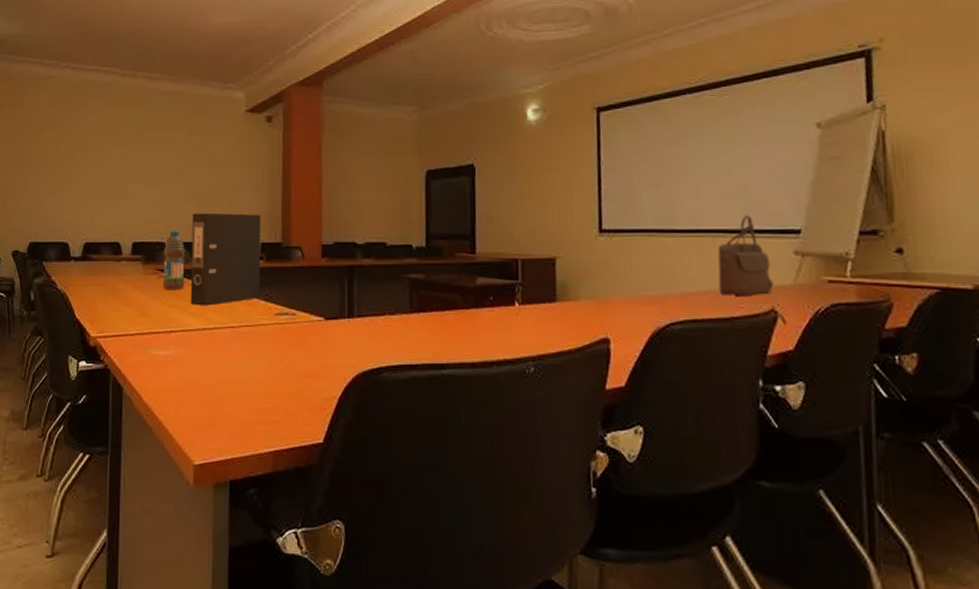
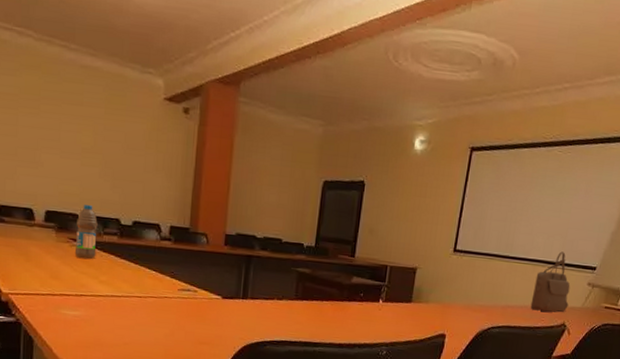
binder: present [190,212,261,306] -> none [101,190,172,276]

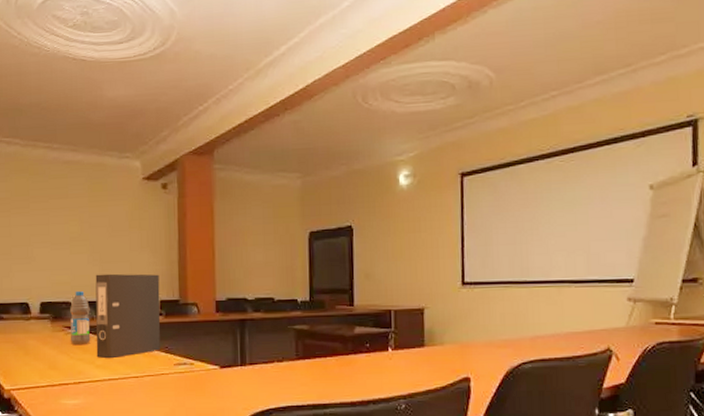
binder: none [101,190,172,276] -> present [95,273,161,359]
handbag: present [530,251,571,312] -> none [563,267,610,337]

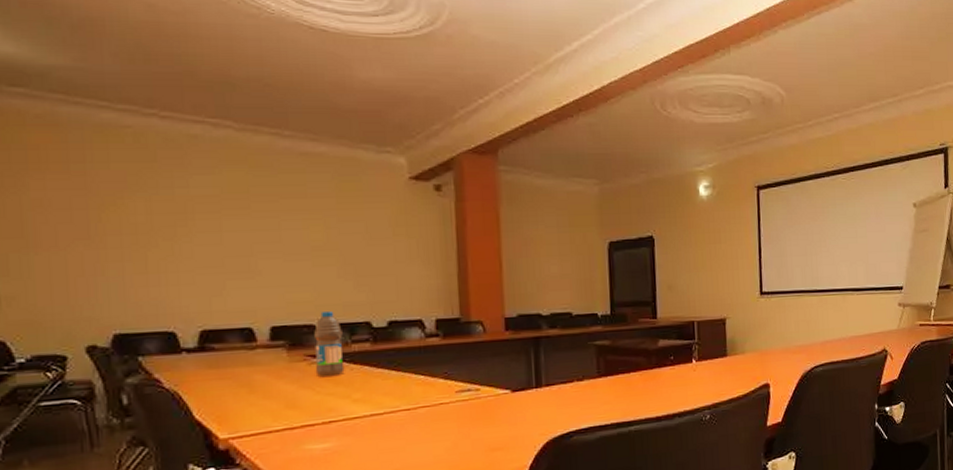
binder: present [95,273,161,359] -> none [348,289,438,391]

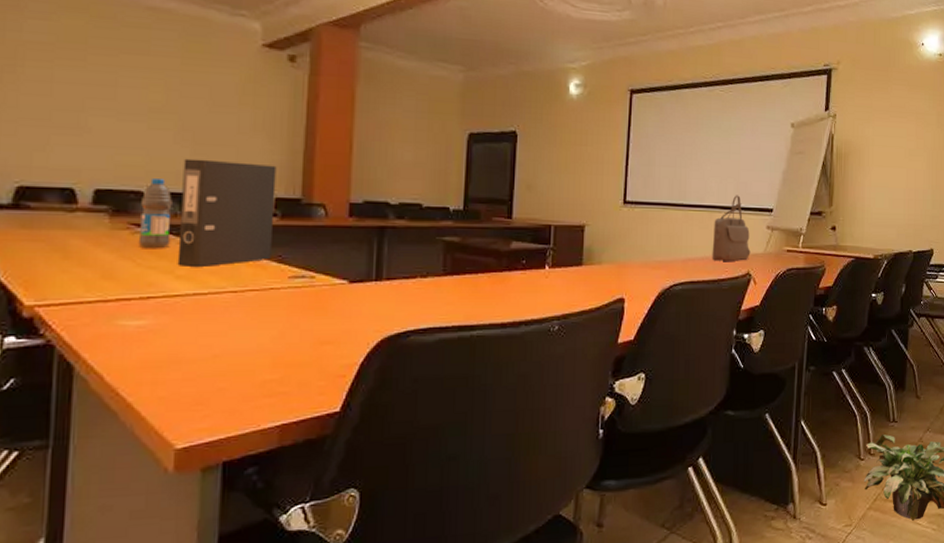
binder: none [348,289,438,391] -> present [177,158,277,268]
handbag: none [847,276,885,341] -> present [712,195,751,261]

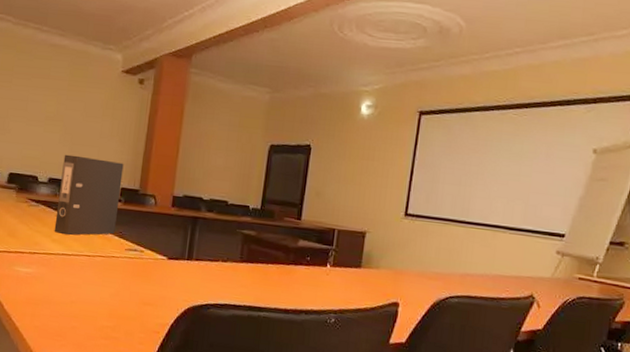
water bottle: present [138,179,172,249] -> none [31,167,55,219]
handbag: present [712,195,751,261] -> none [492,217,537,282]

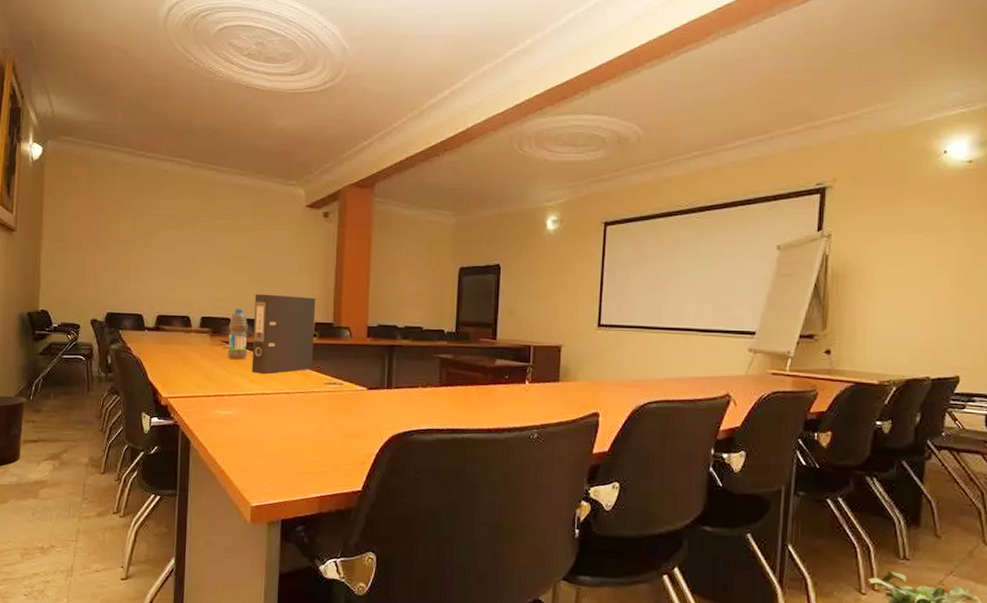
water bottle: none [31,167,55,219] -> present [227,309,248,360]

